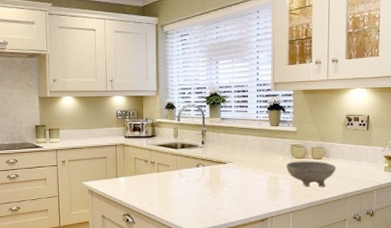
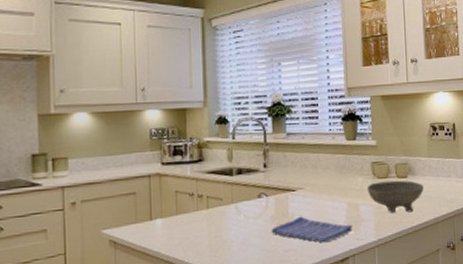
dish towel: none [206,183,272,205] -> present [271,216,353,243]

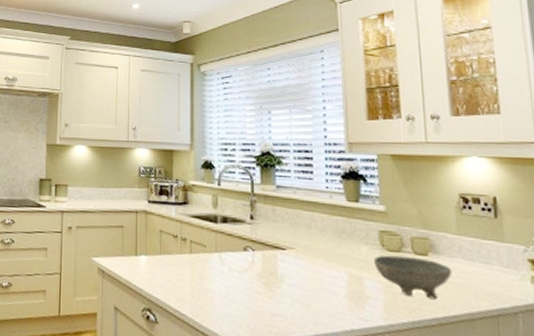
dish towel: present [271,216,353,243] -> none [257,279,355,316]

